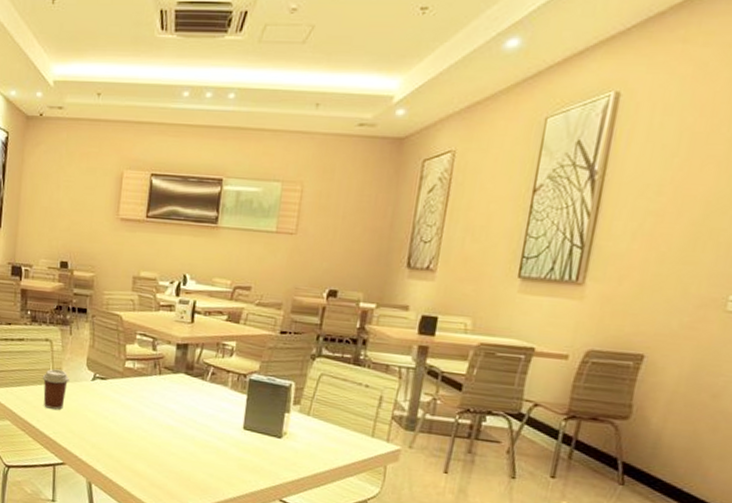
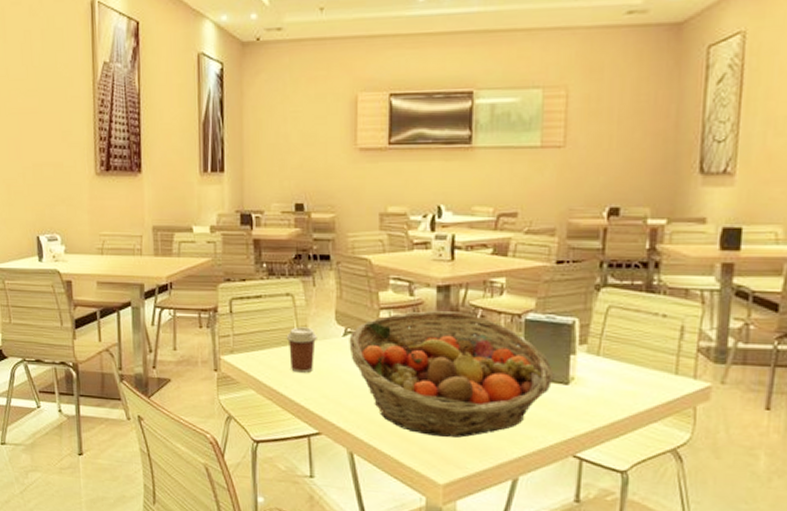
fruit basket: none [96,364,270,477] -> present [349,311,554,438]

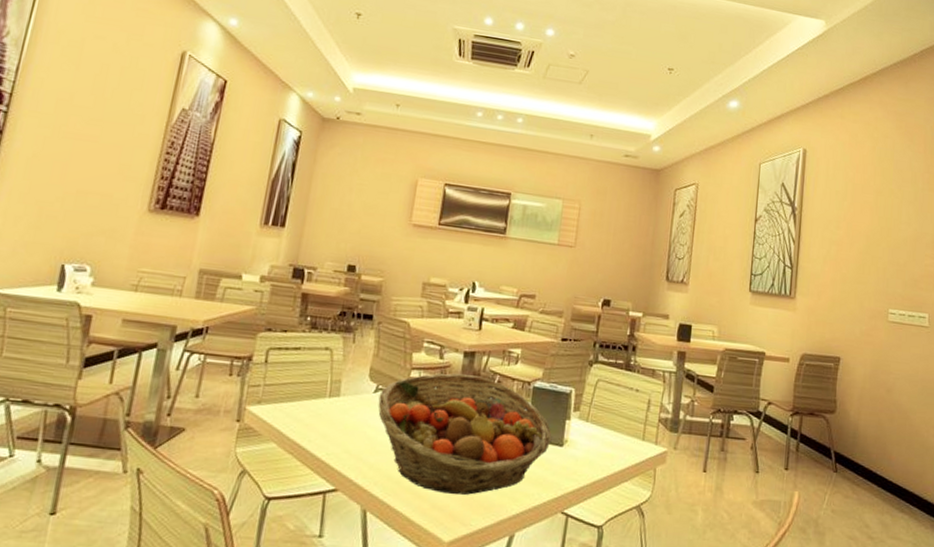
coffee cup: present [286,327,317,373] -> none [317,381,349,427]

